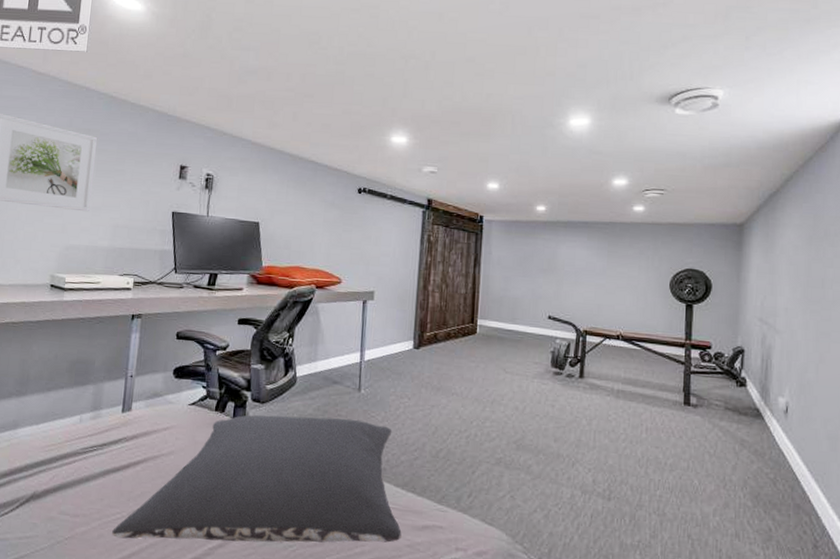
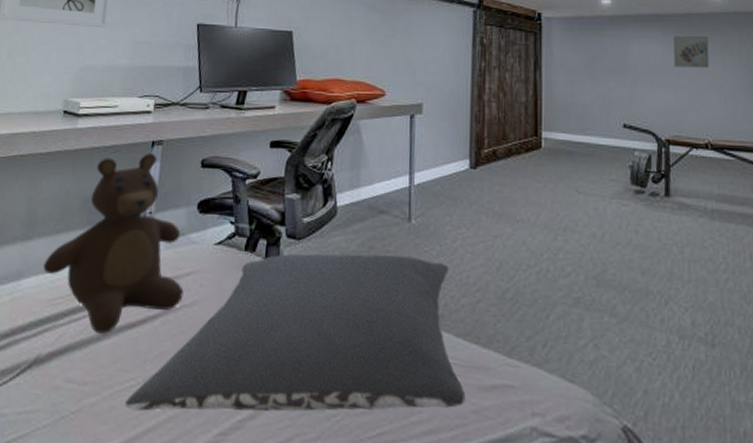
teddy bear: none [36,324,161,477] -> present [43,152,183,335]
wall art: none [596,242,628,271] -> present [673,35,709,68]

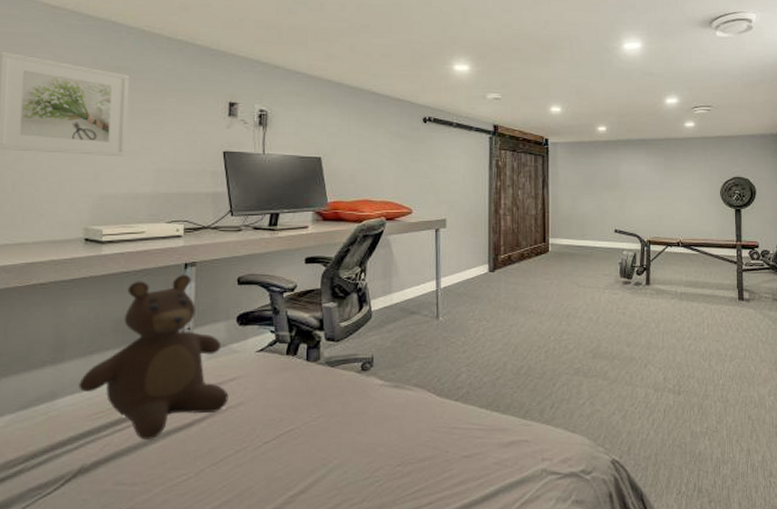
pillow: present [125,253,466,412] -> none [178,348,489,501]
wall art: present [673,35,709,68] -> none [655,156,682,182]

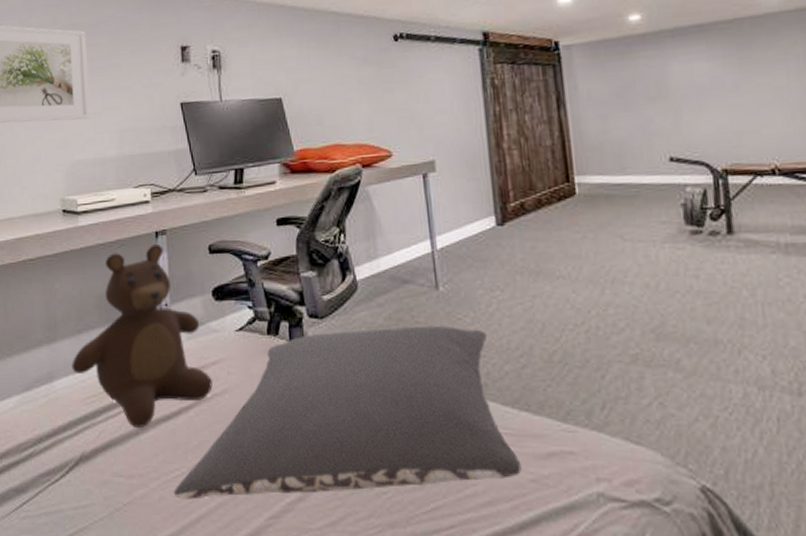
pillow: none [178,348,489,501] -> present [174,326,522,500]

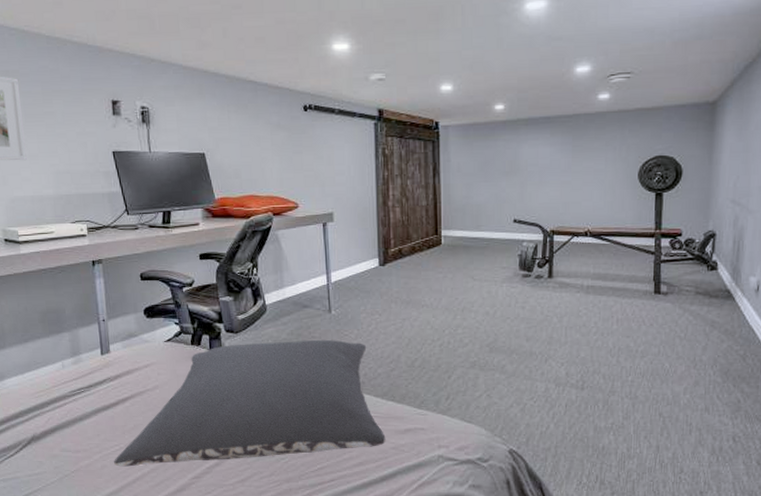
teddy bear: present [71,243,213,429] -> none [20,270,145,416]

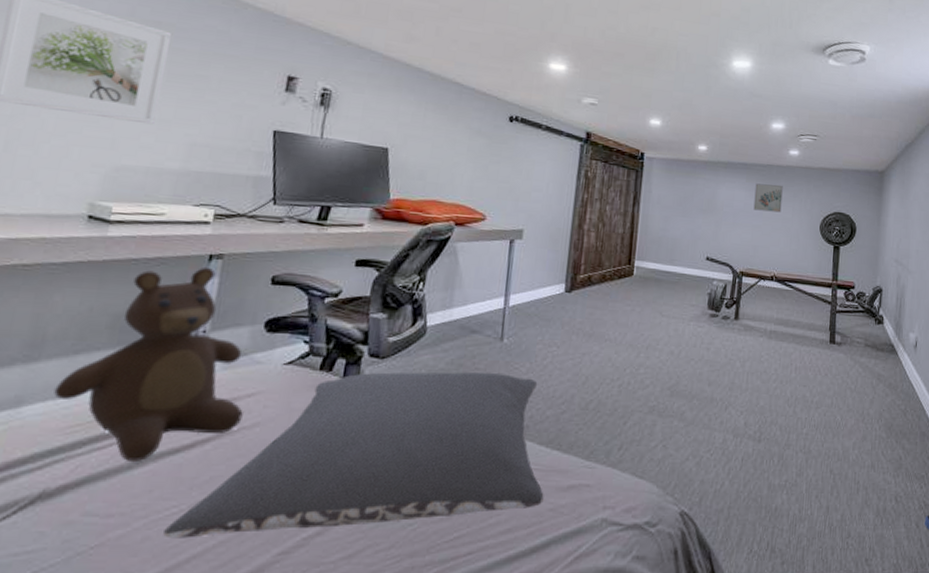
teddy bear: none [20,270,145,416] -> present [53,266,243,463]
wall art: none [561,134,593,166] -> present [753,183,783,213]

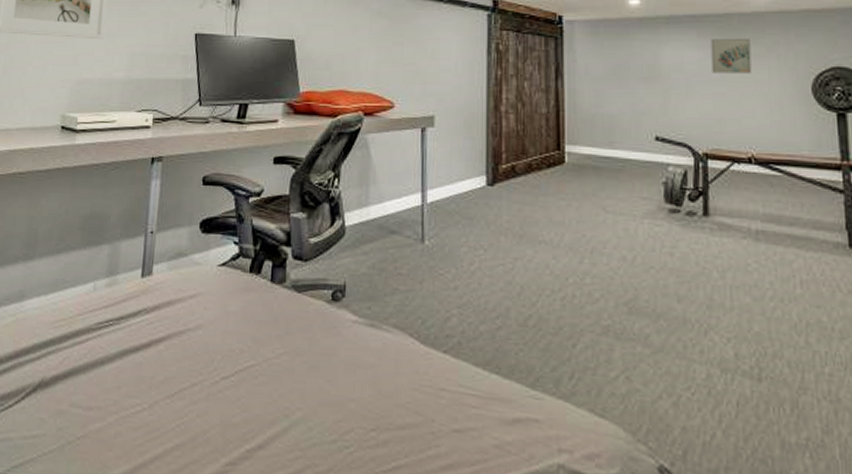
teddy bear: present [53,266,243,463] -> none [45,169,187,359]
pillow: present [163,372,544,539] -> none [131,276,486,443]

